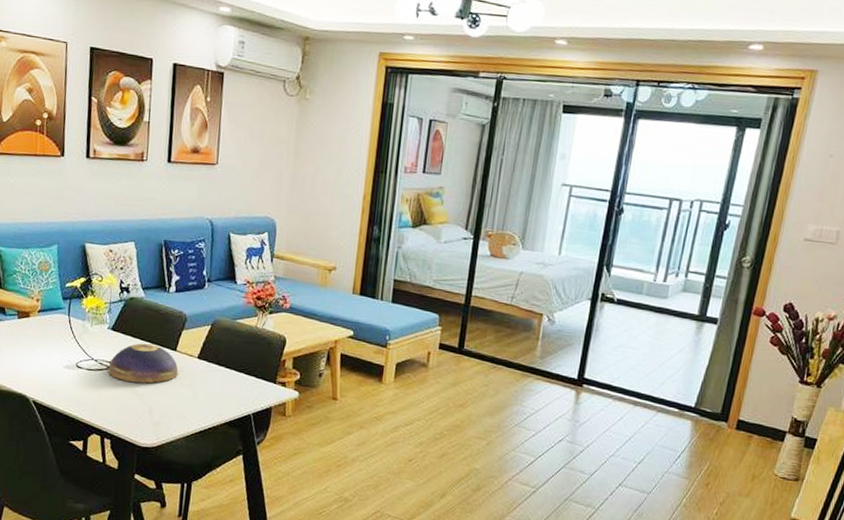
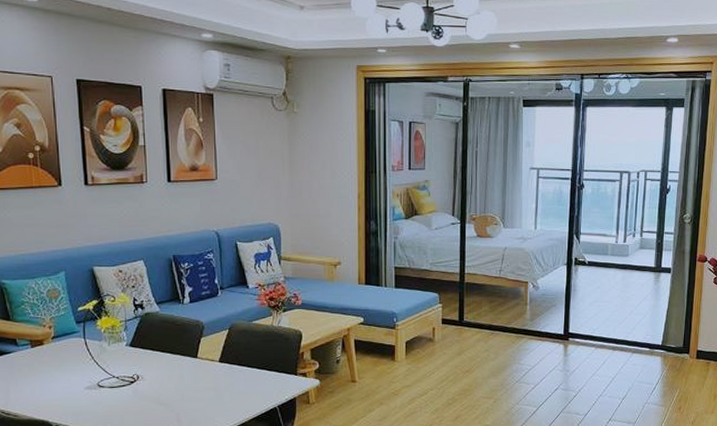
decorative bowl: present [107,343,179,384] -> none [130,355,202,393]

